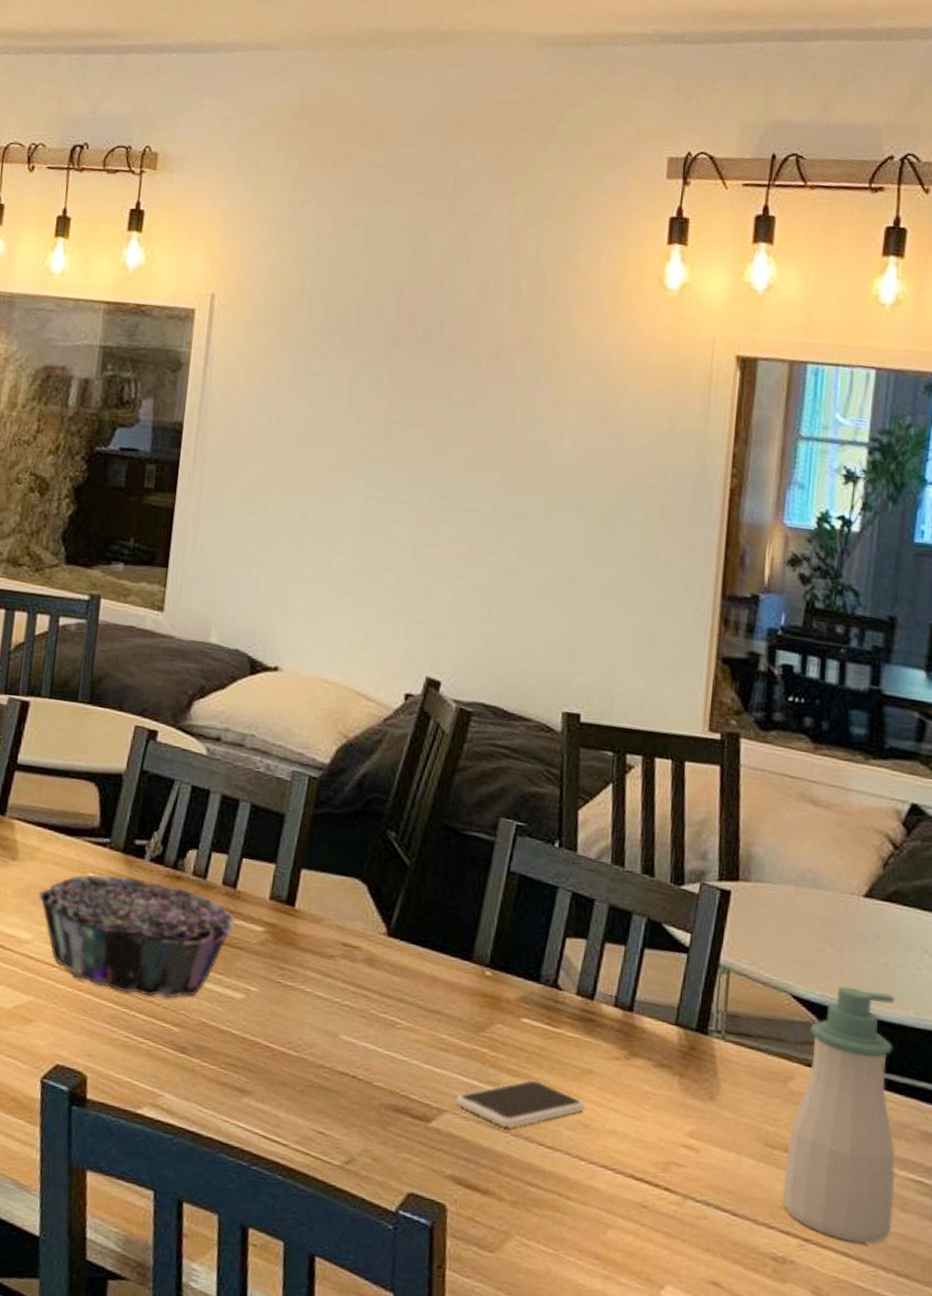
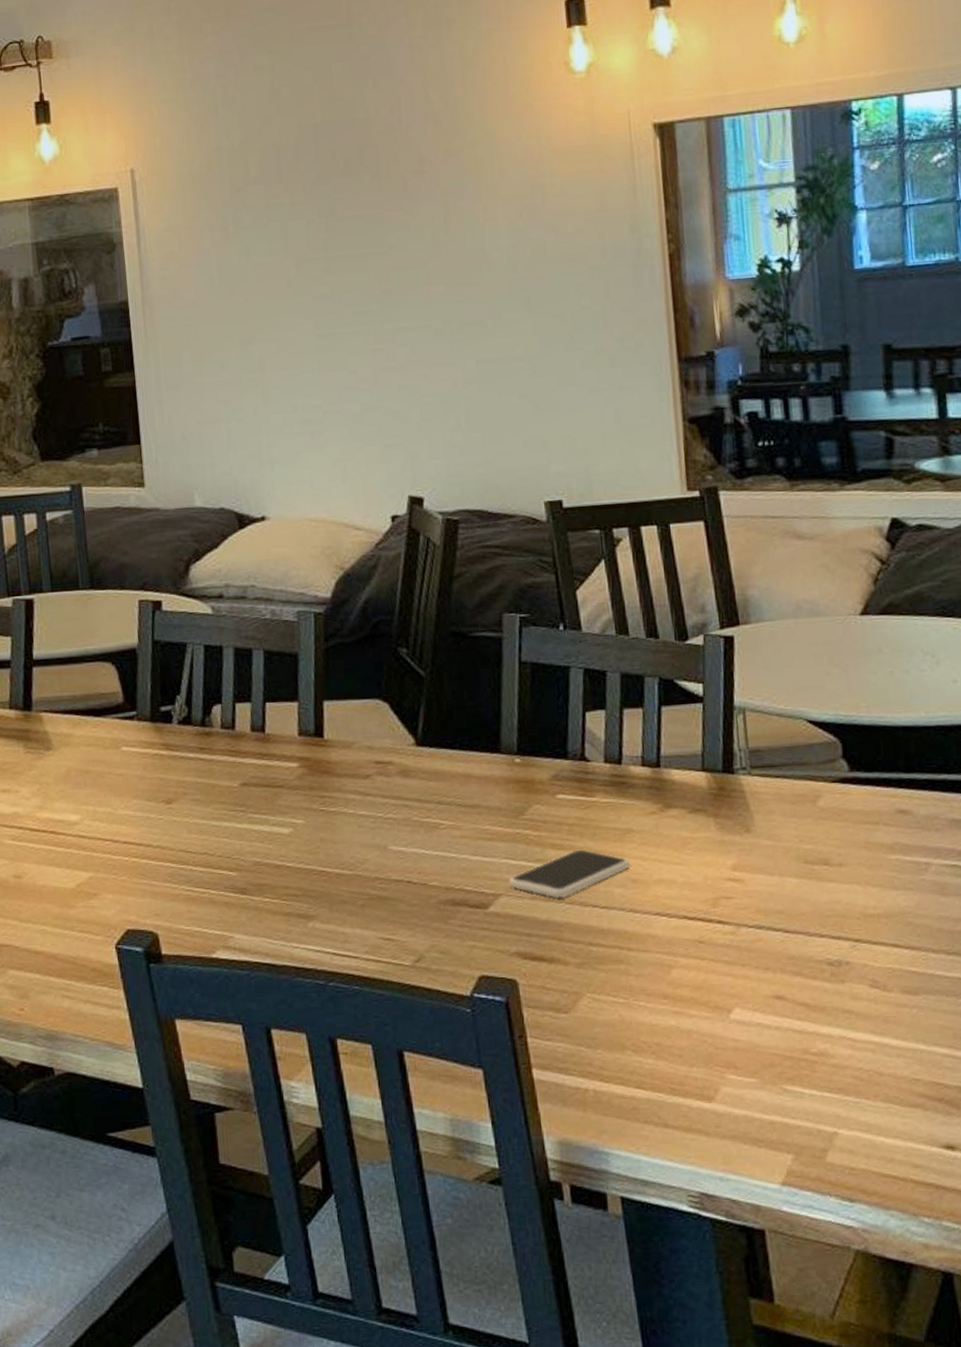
decorative bowl: present [38,874,236,998] -> none [78,742,271,851]
soap bottle: present [782,986,896,1244] -> none [825,700,935,934]

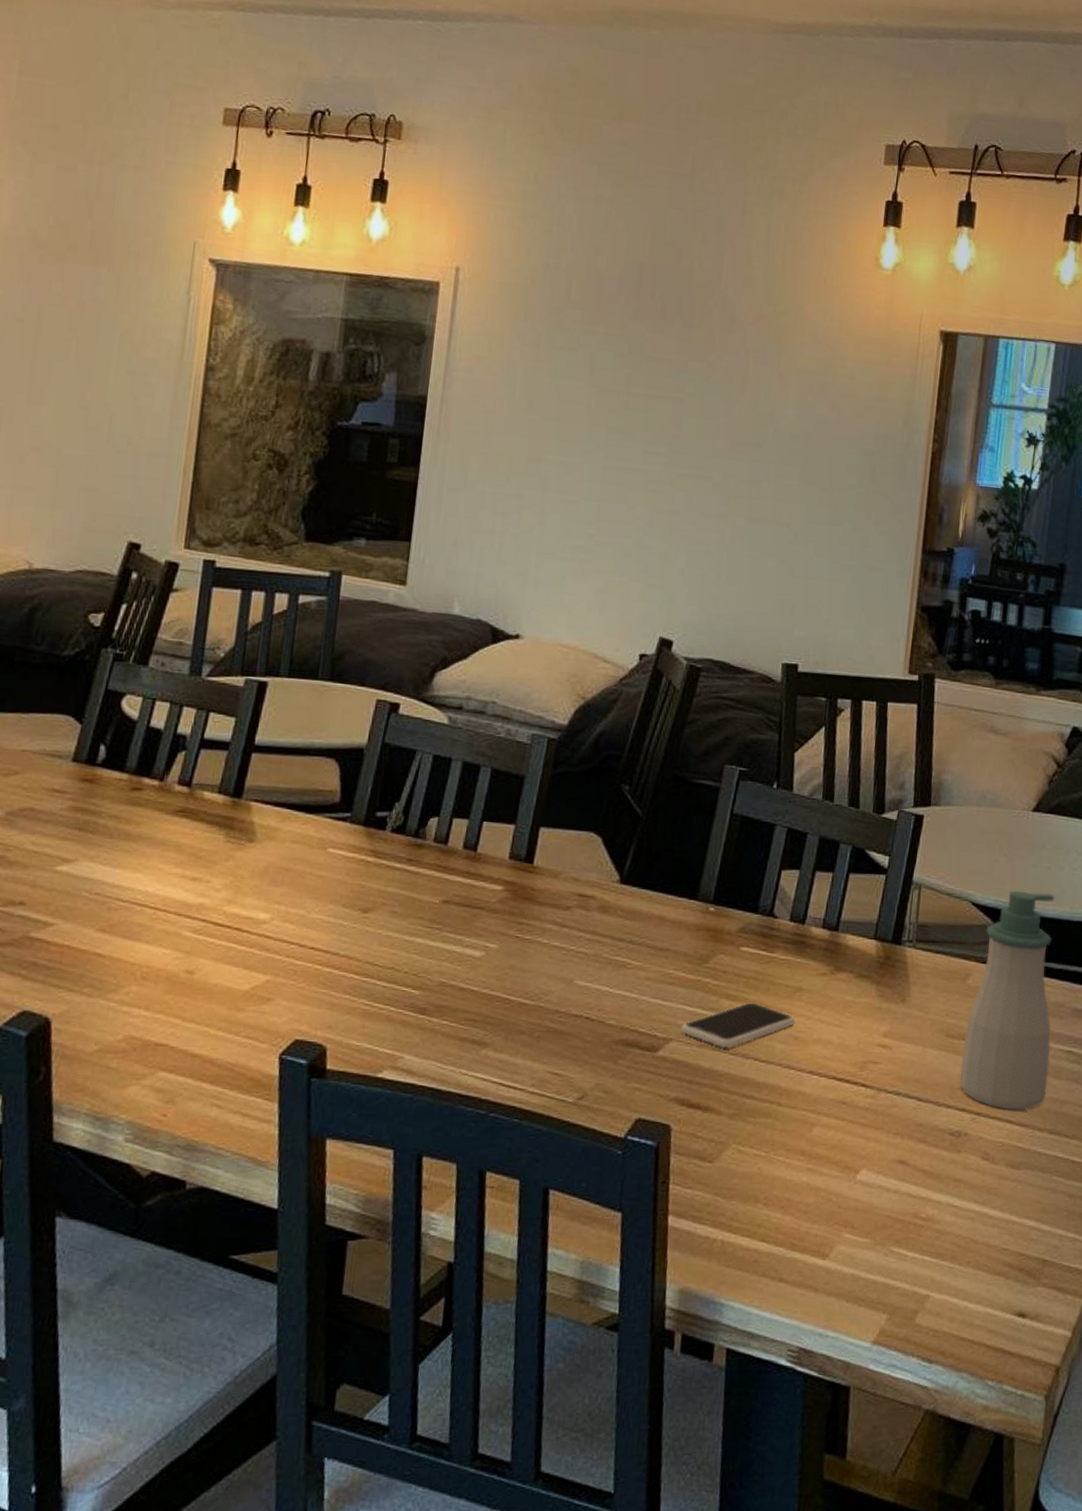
soap bottle: none [825,700,935,934] -> present [959,890,1055,1111]

